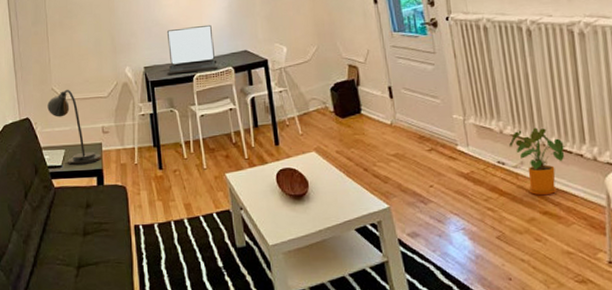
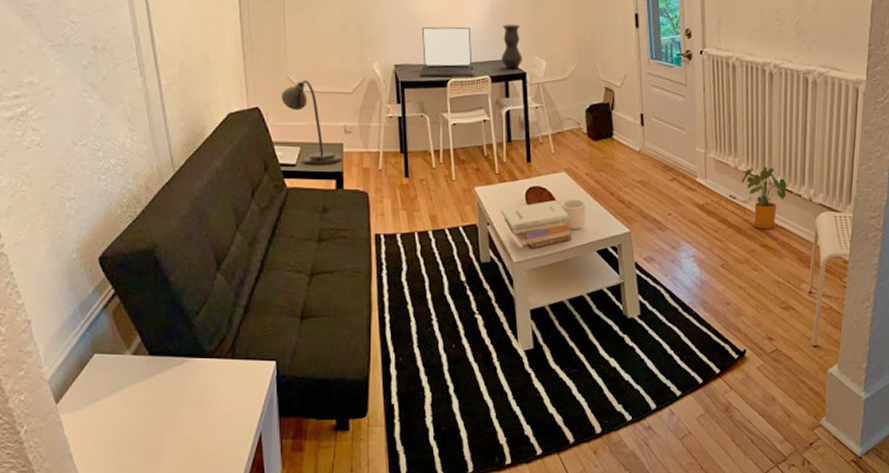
vase: none [241,16,263,59] -> present [502,24,522,70]
books: none [253,181,327,231] -> present [501,200,571,249]
mug: none [314,177,341,209] -> present [561,198,586,229]

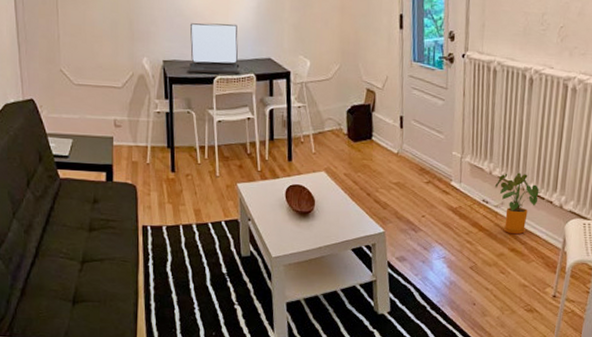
desk lamp: present [281,80,342,165] -> none [55,73,112,158]
books: present [501,200,571,249] -> none [262,199,328,245]
vase: present [502,24,522,70] -> none [267,22,287,68]
mug: present [561,198,586,229] -> none [320,198,343,228]

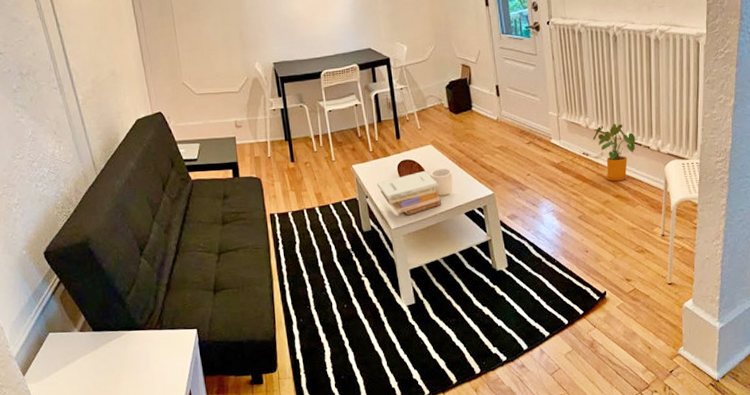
laptop: present [187,23,241,75] -> none [295,21,345,71]
books: none [262,199,328,245] -> present [377,171,441,216]
mug: none [320,198,343,228] -> present [430,167,453,196]

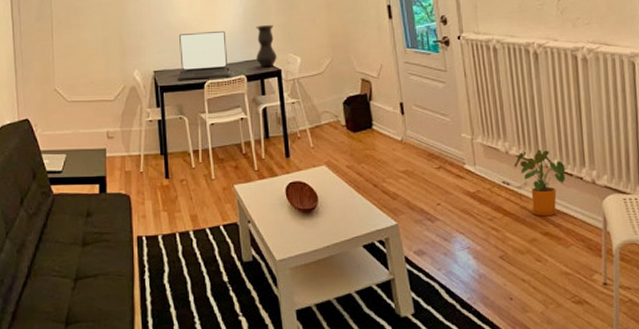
laptop: none [295,21,345,71] -> present [177,30,231,80]
vase: none [365,15,386,57] -> present [256,25,277,68]
books: present [377,171,441,216] -> none [261,195,335,246]
mug: present [430,167,453,196] -> none [323,192,349,224]

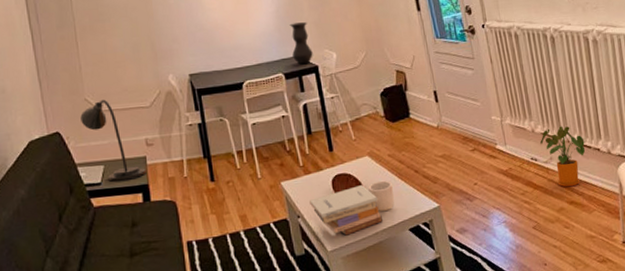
desk lamp: none [49,90,105,171] -> present [80,99,146,182]
laptop: present [177,30,231,80] -> none [213,30,269,82]
books: none [261,195,335,246] -> present [309,185,383,236]
mug: none [323,192,349,224] -> present [368,180,395,211]

